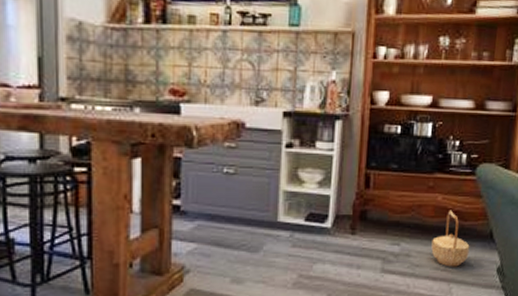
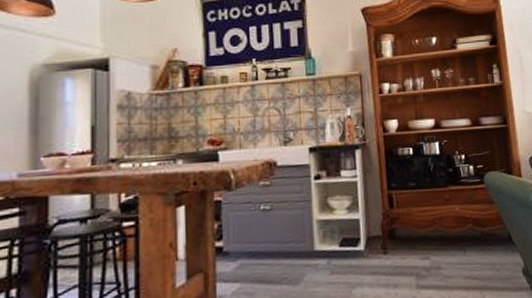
basket: present [431,210,470,267] -> none [458,218,494,275]

